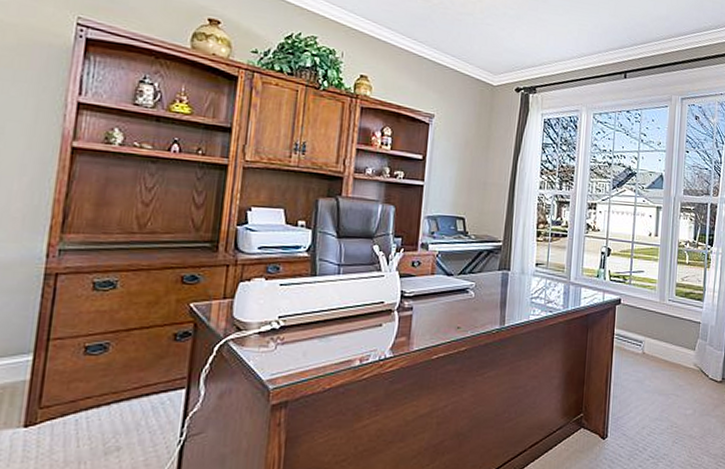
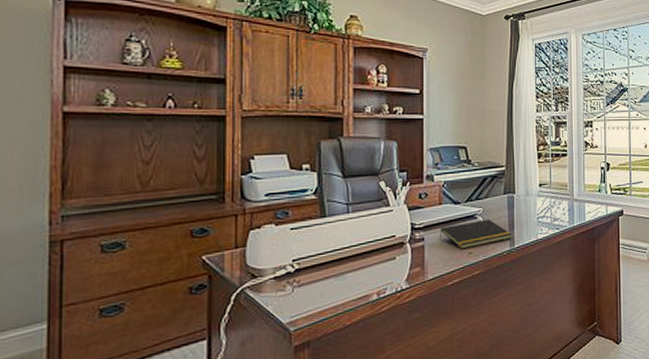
notepad: none [429,294,503,323] -> present [440,219,512,249]

